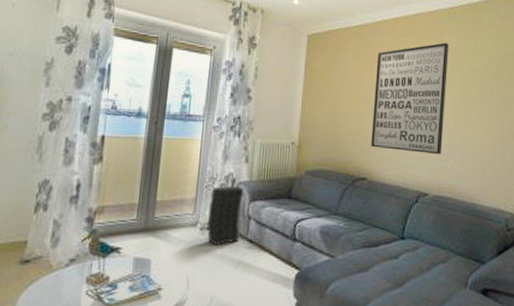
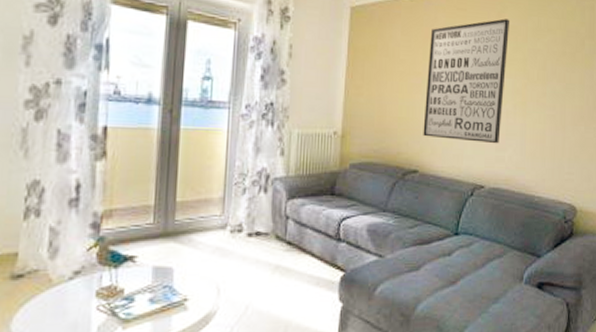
speaker: present [207,185,244,245] -> none [239,182,279,249]

